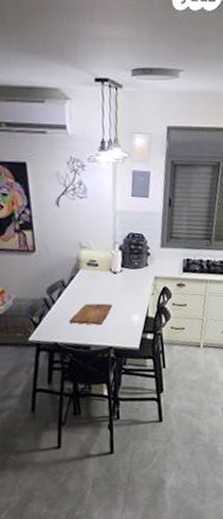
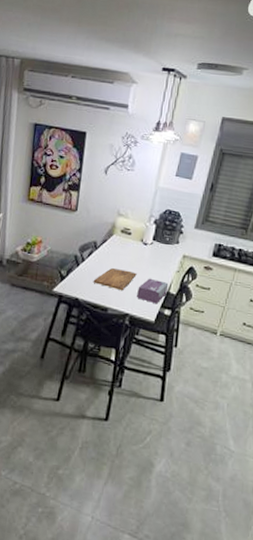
tissue box: none [116,306,146,331] -> present [137,278,169,304]

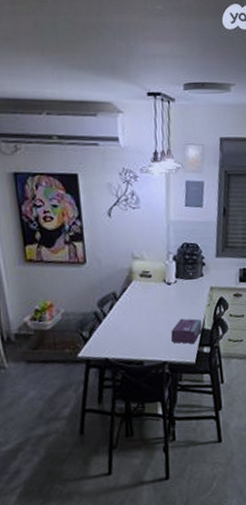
cutting board: present [93,267,137,291] -> none [121,315,167,339]

